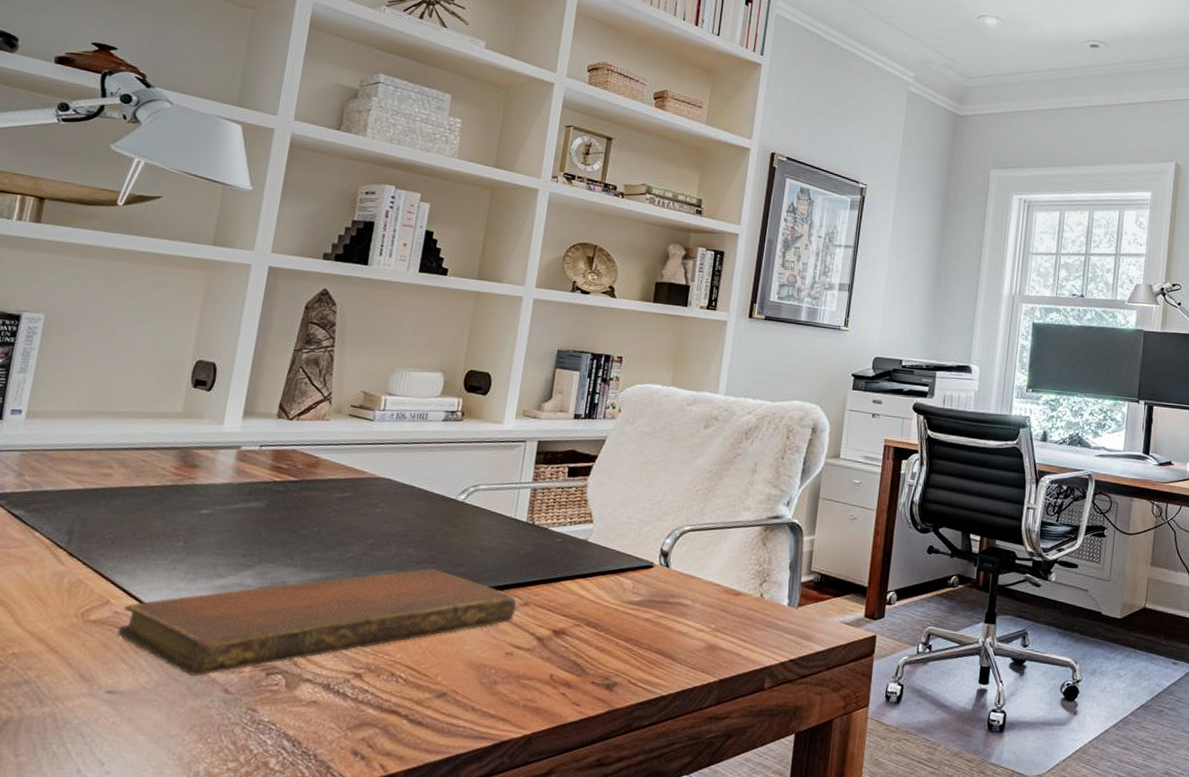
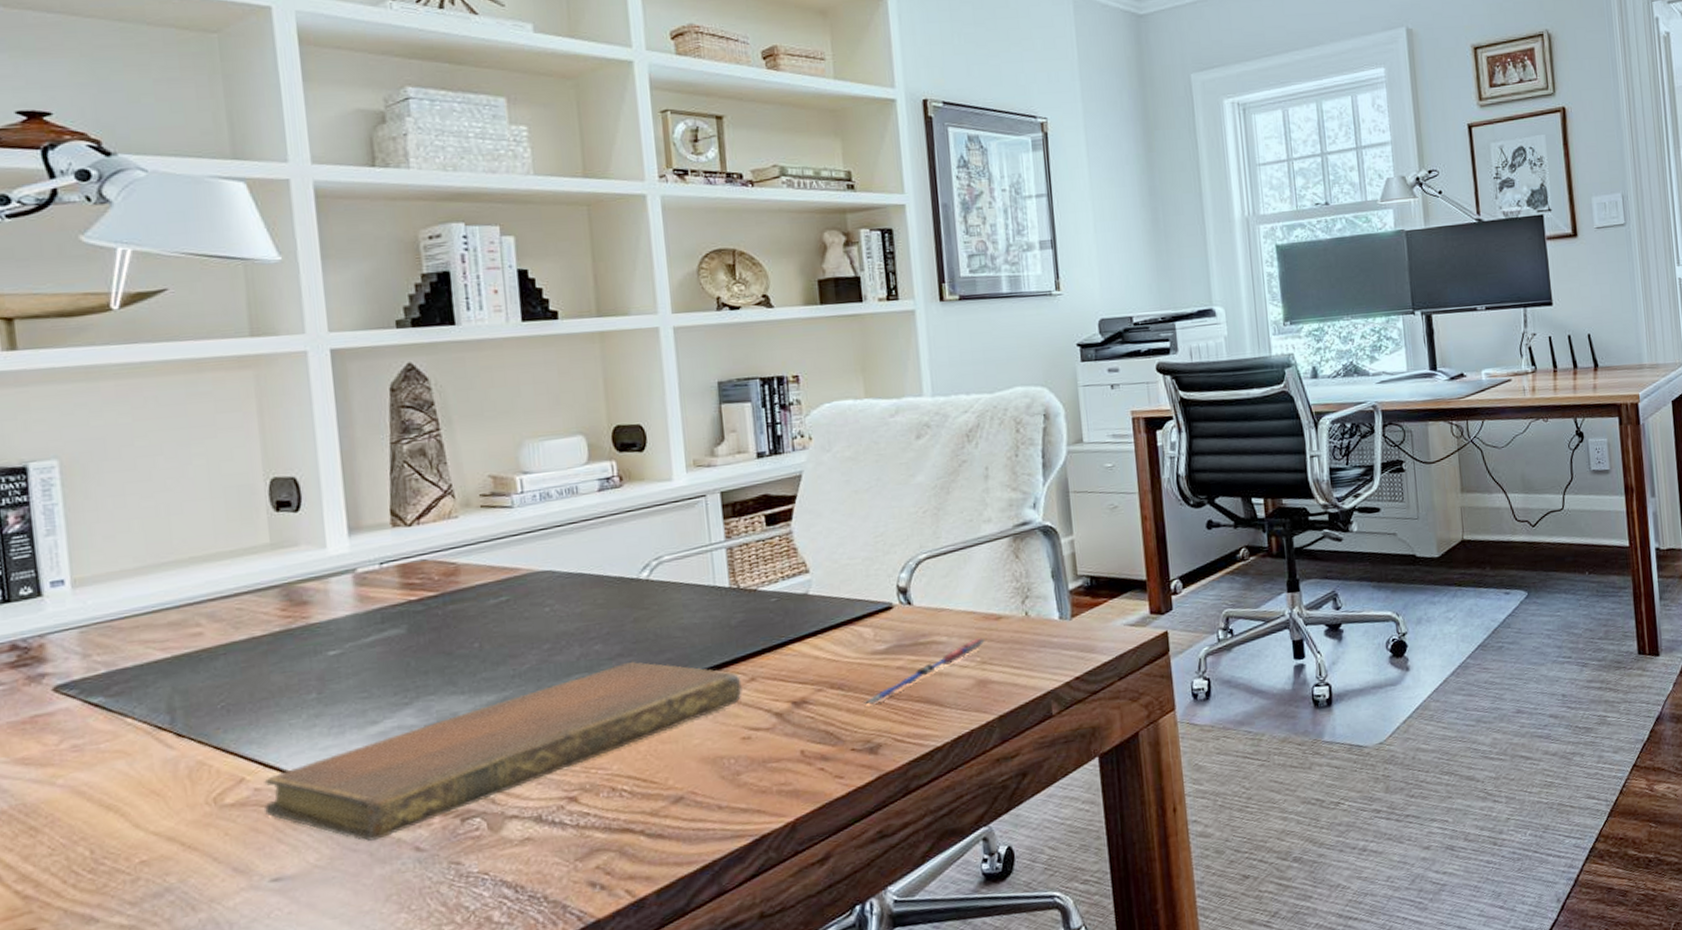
pen: none [610,608,722,648] -> present [862,638,985,705]

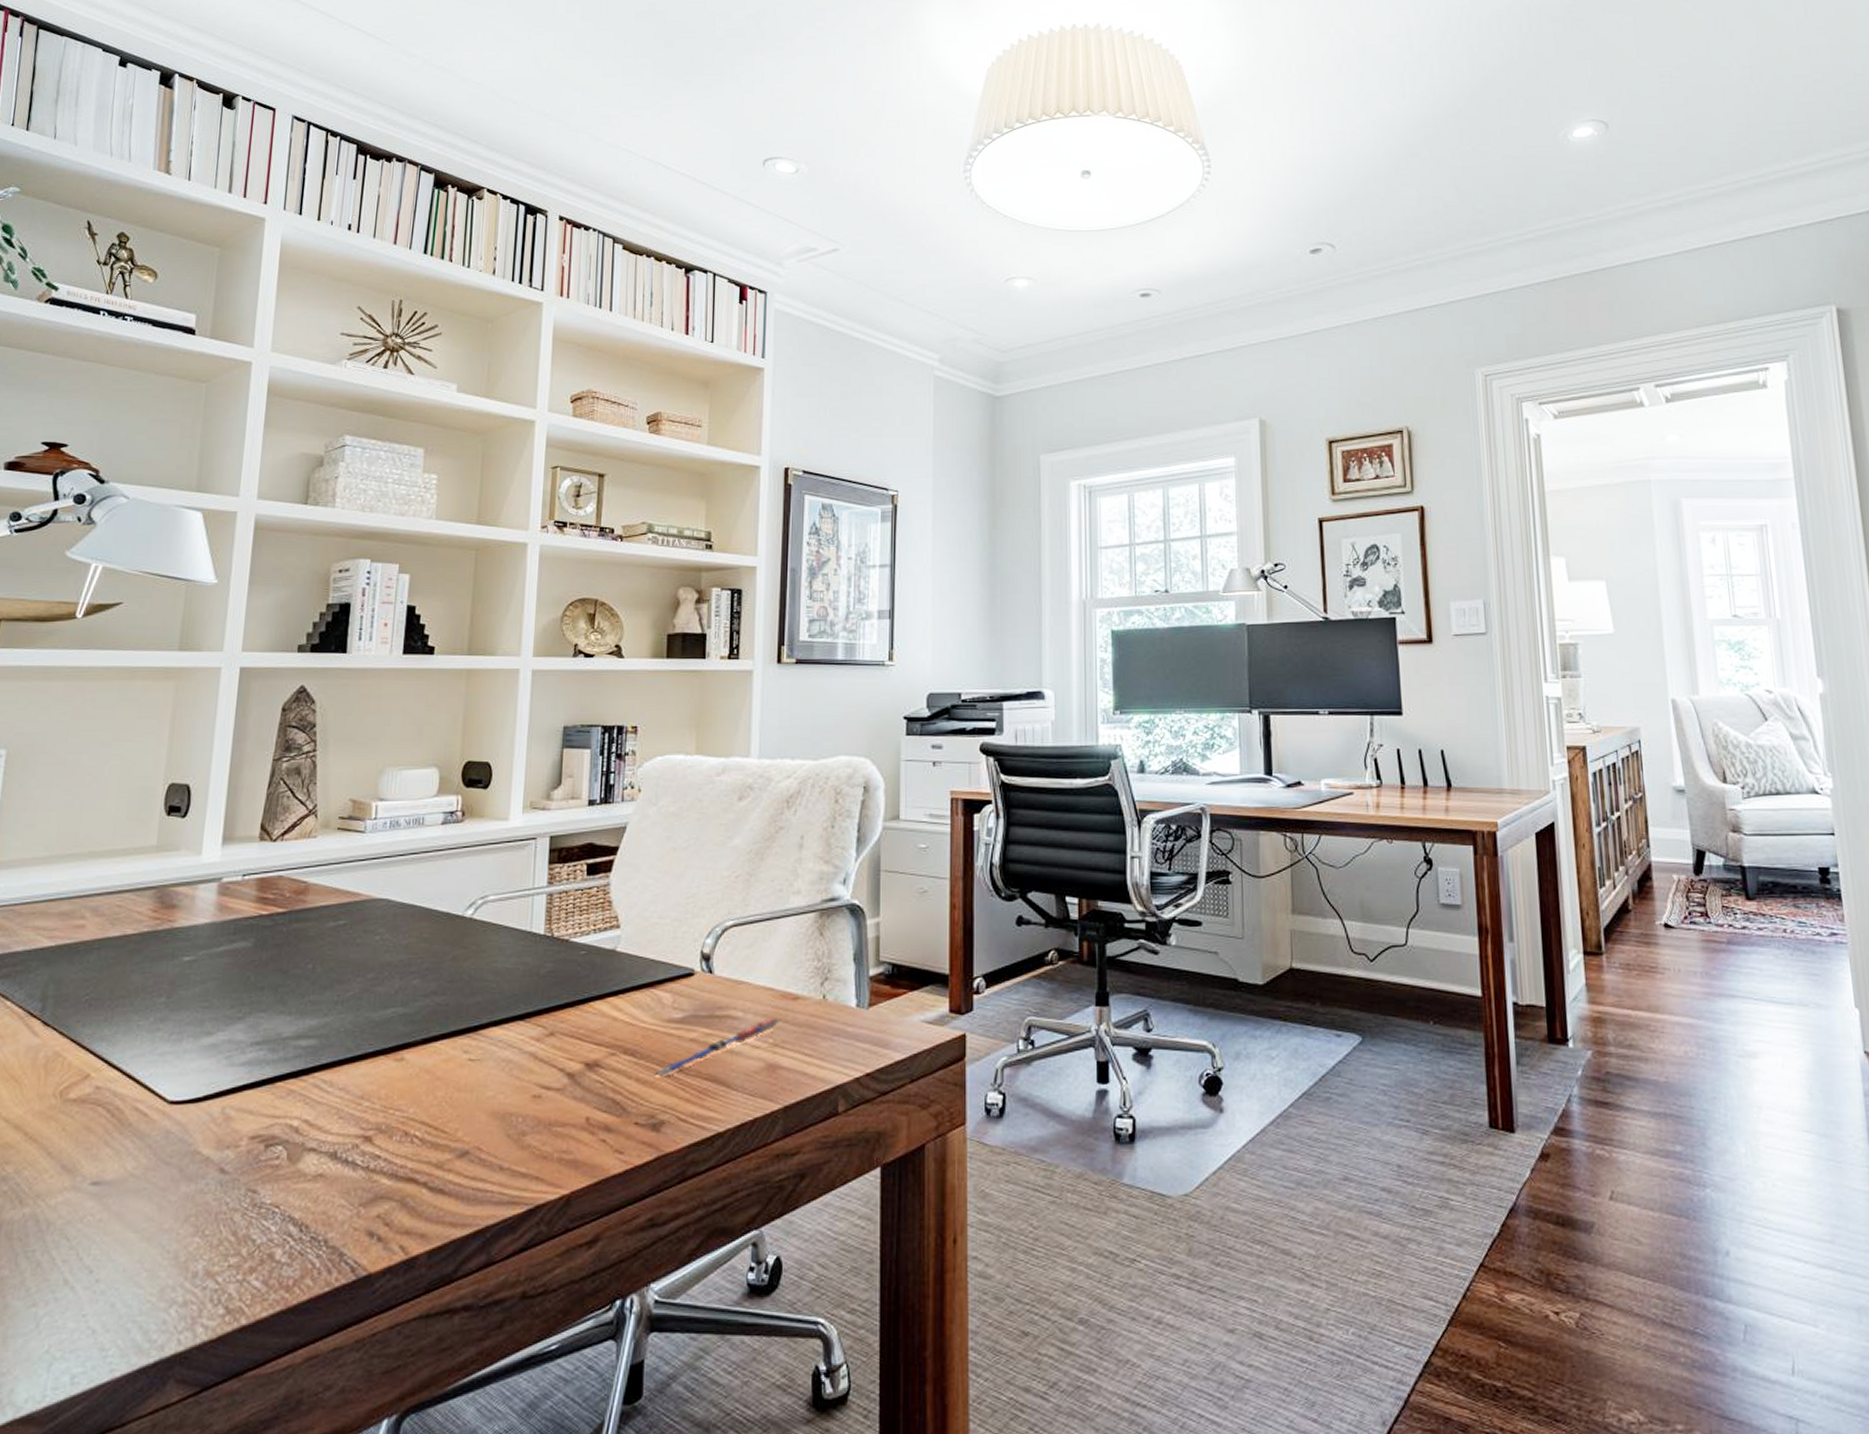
notebook: present [263,661,742,841] -> none [99,1000,541,1155]

